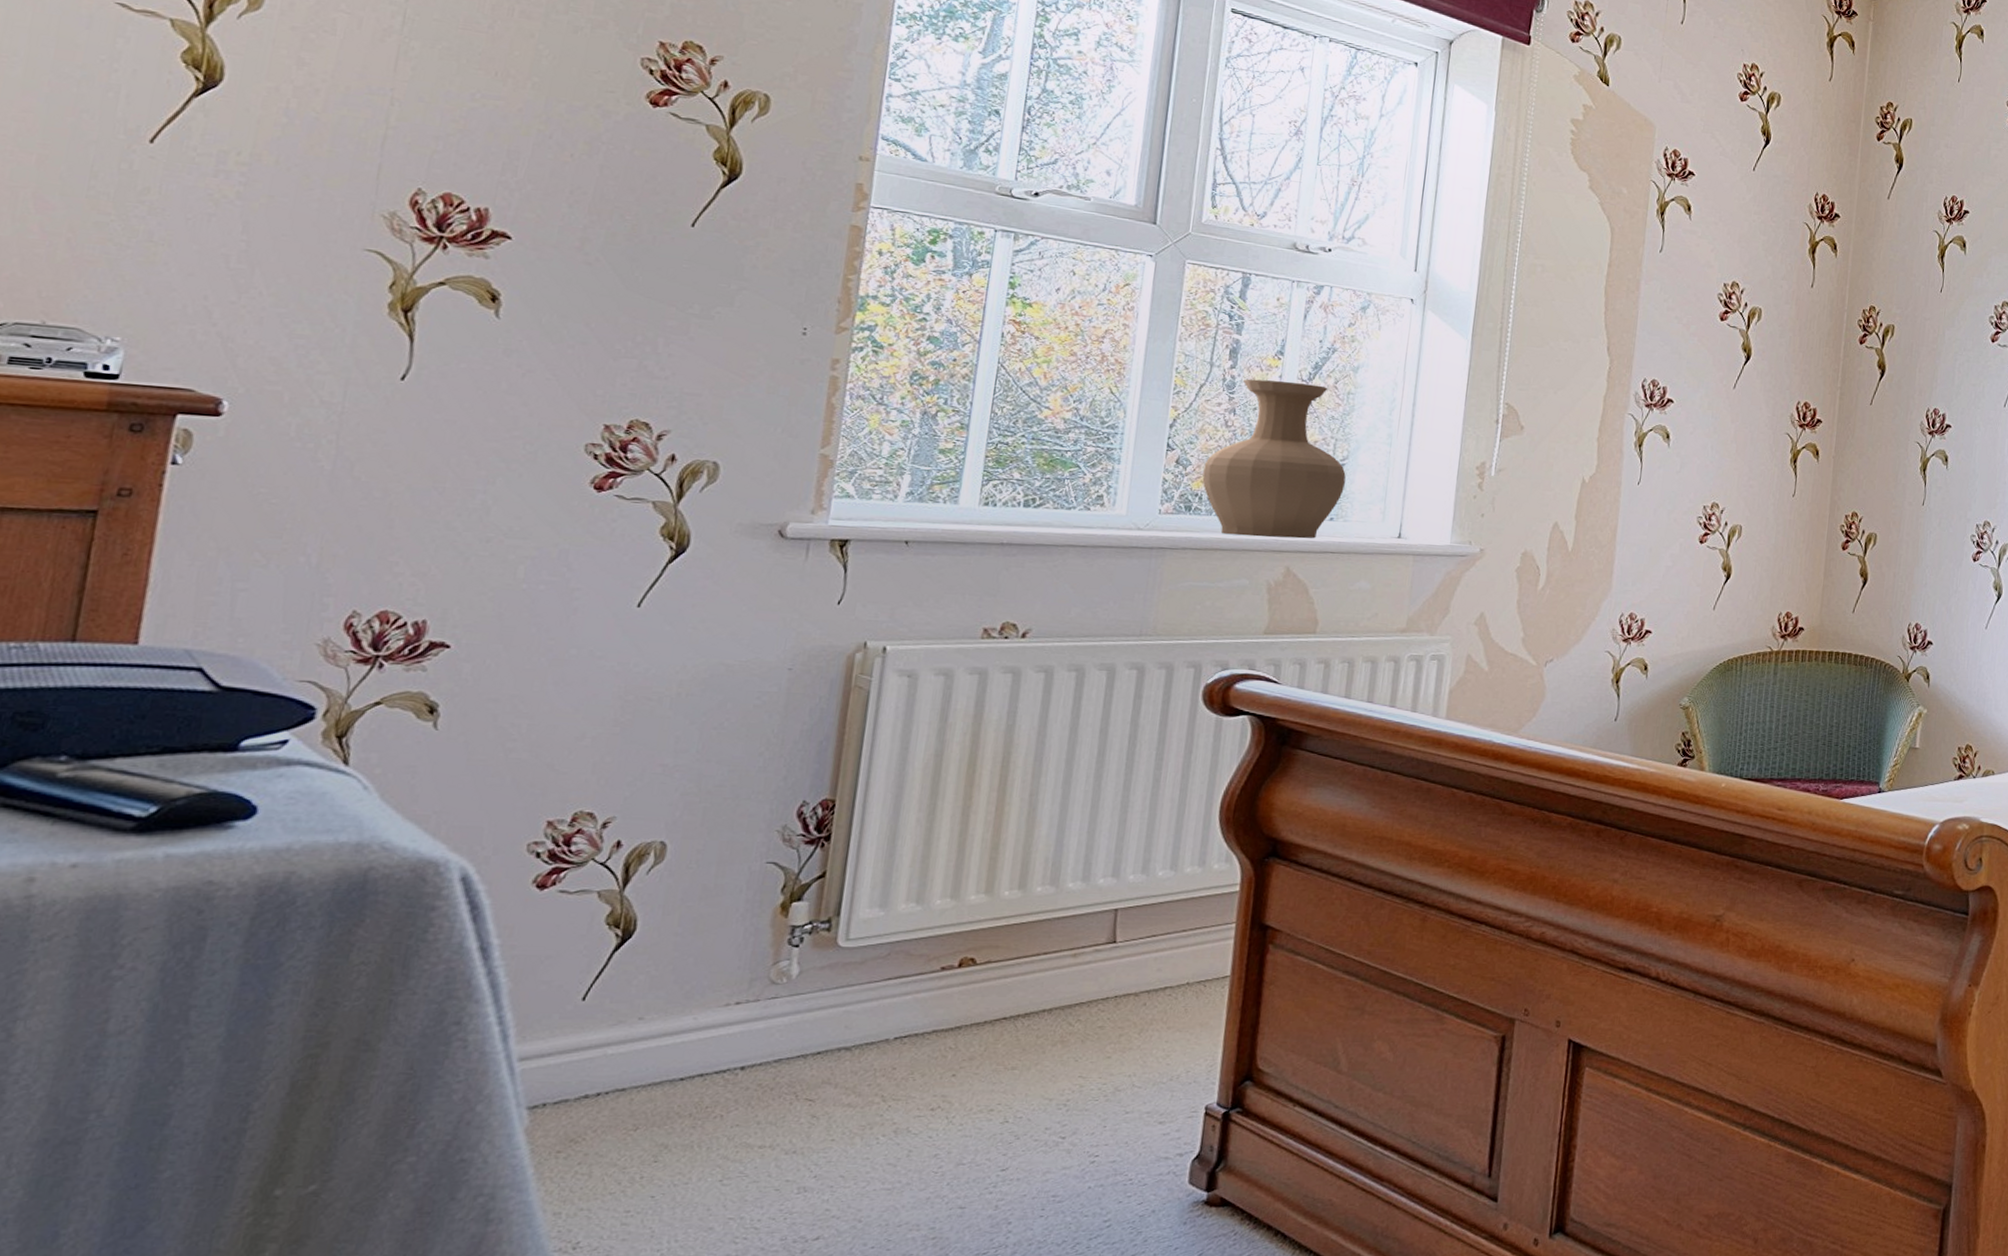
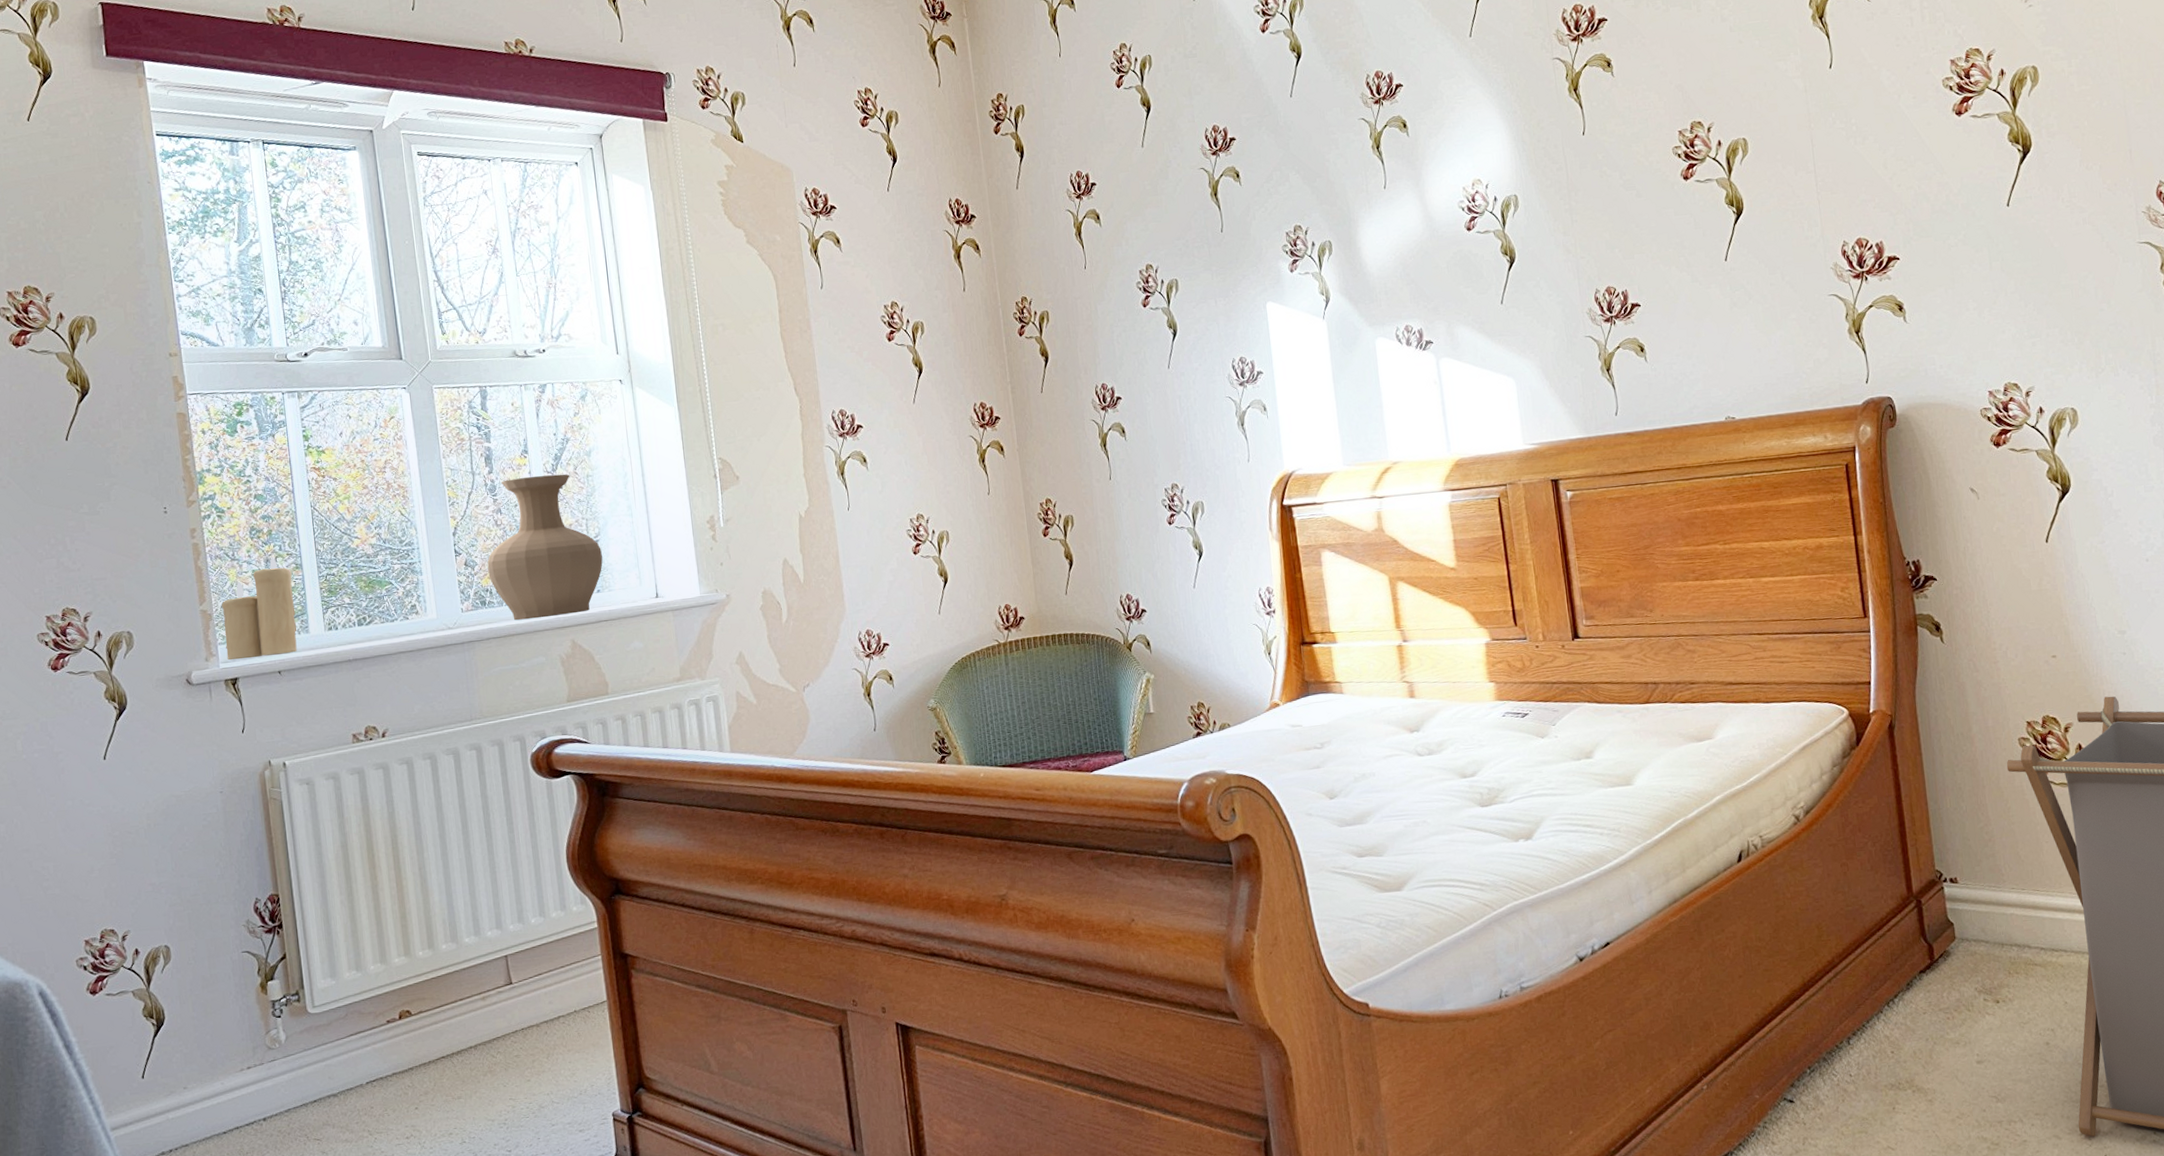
candle: none [841,409,954,523] -> present [222,556,297,661]

